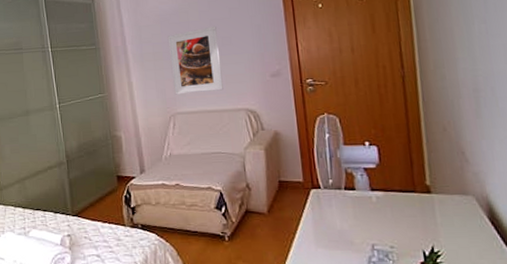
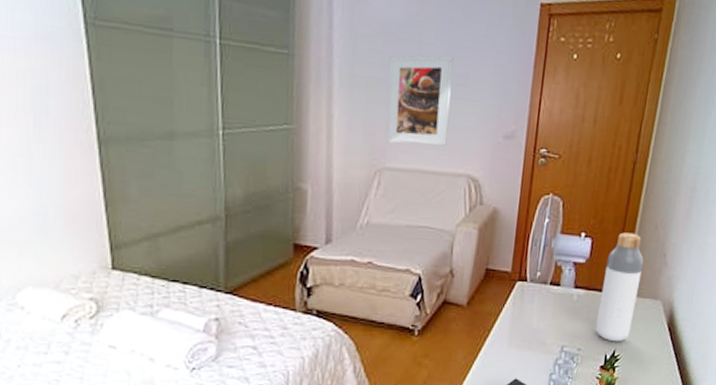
bottle: none [398,136,446,239] -> present [595,232,644,342]

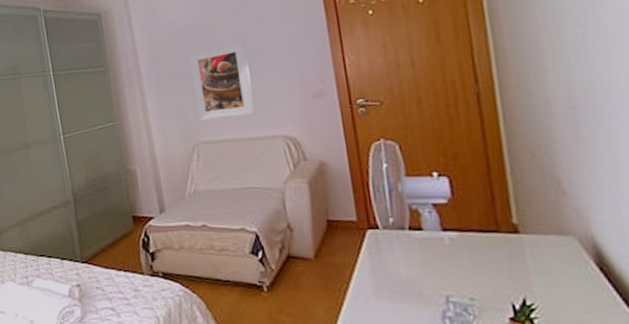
bottle: present [595,232,644,342] -> none [476,164,541,289]

